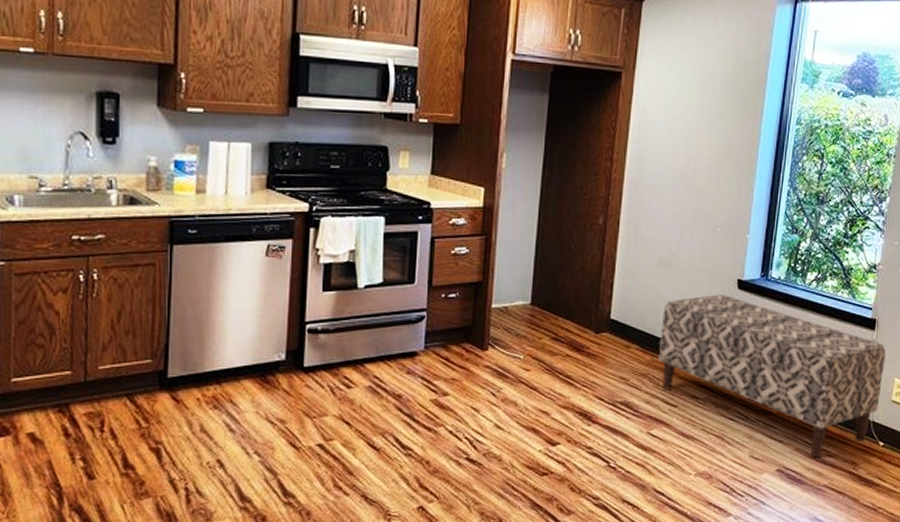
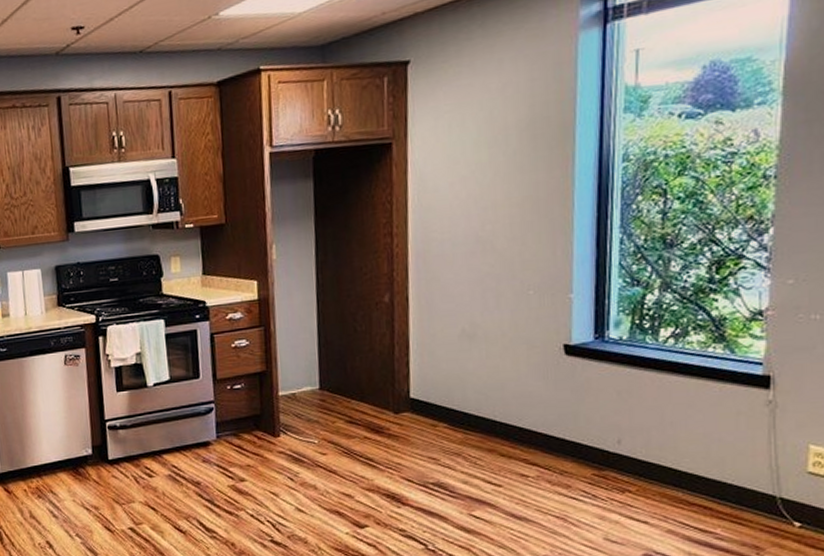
bench: present [659,295,886,458] -> none [472,363,791,541]

